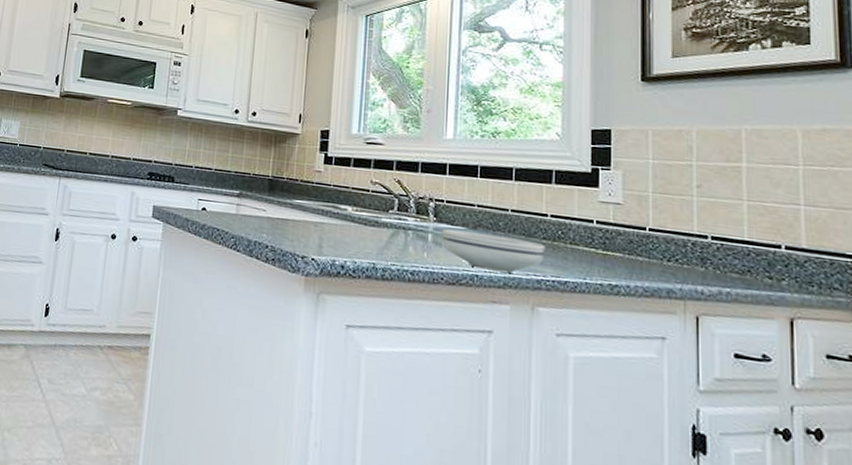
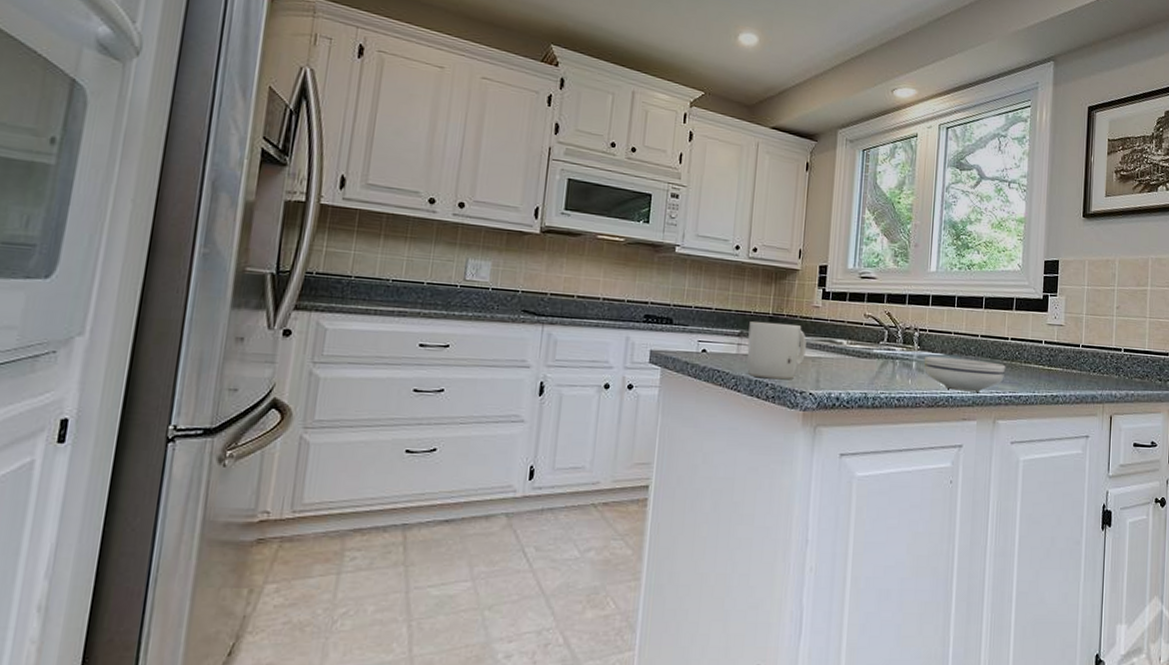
mug: none [246,183,308,244] -> present [746,321,807,380]

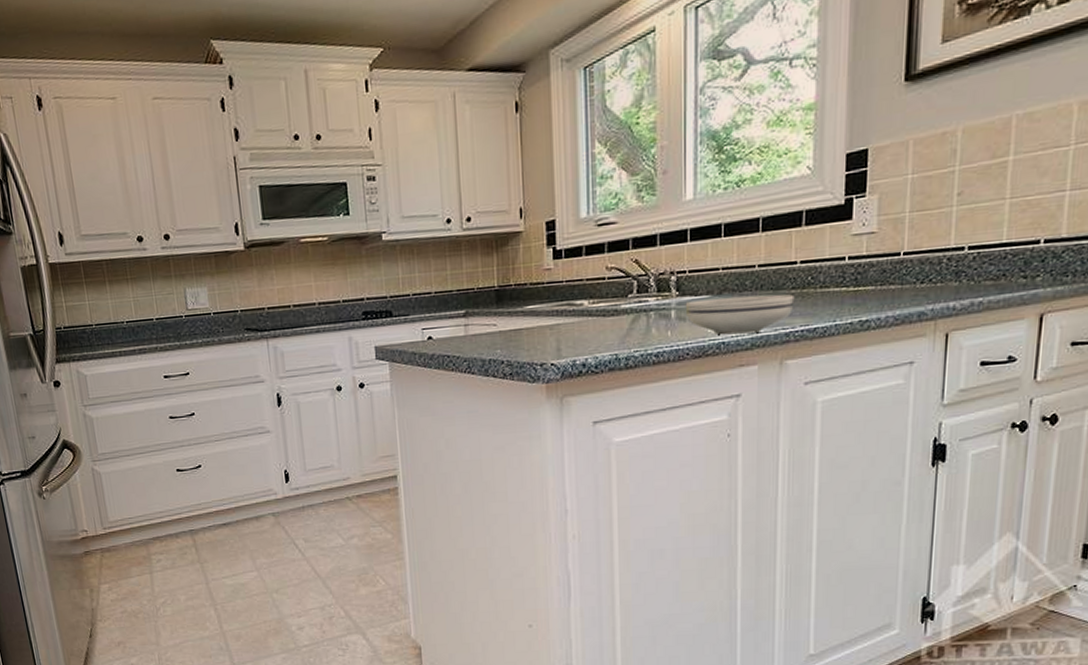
mug: present [746,321,807,380] -> none [474,293,541,357]

